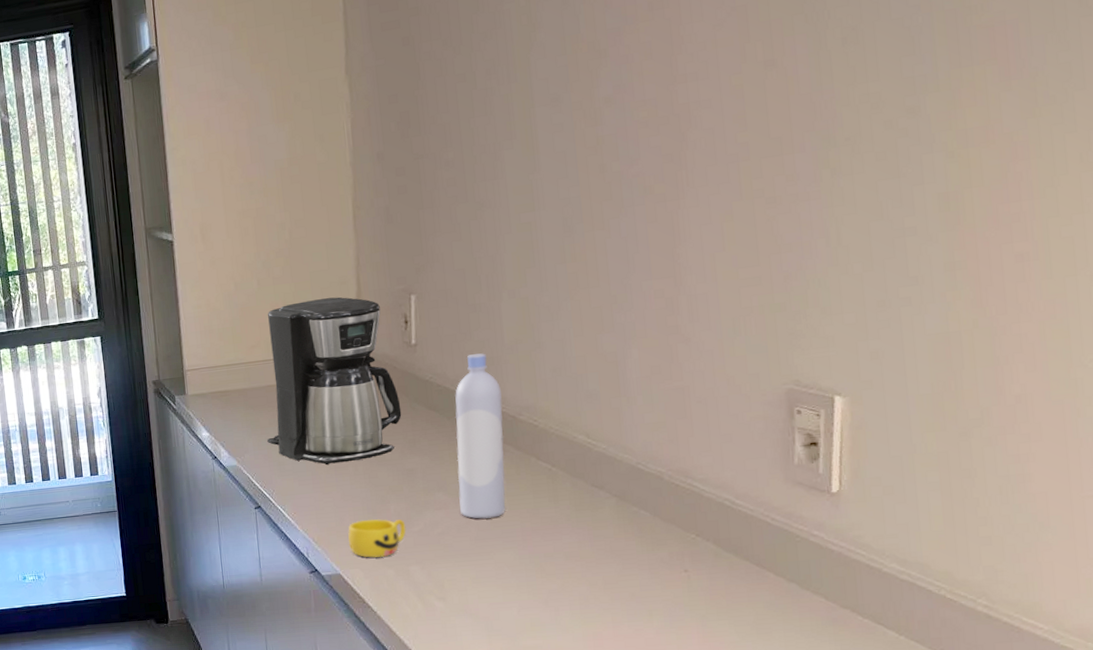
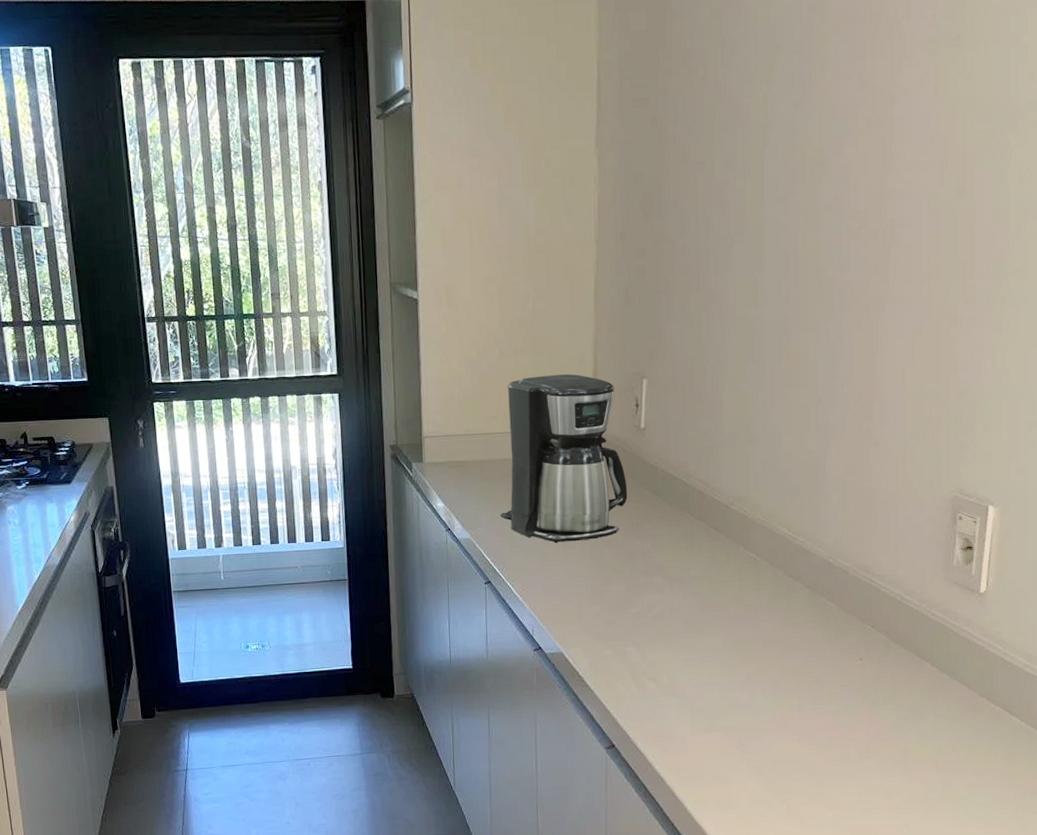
cup: present [348,519,406,558] -> none [572,599,625,638]
bottle: present [455,353,506,519] -> none [674,442,718,604]

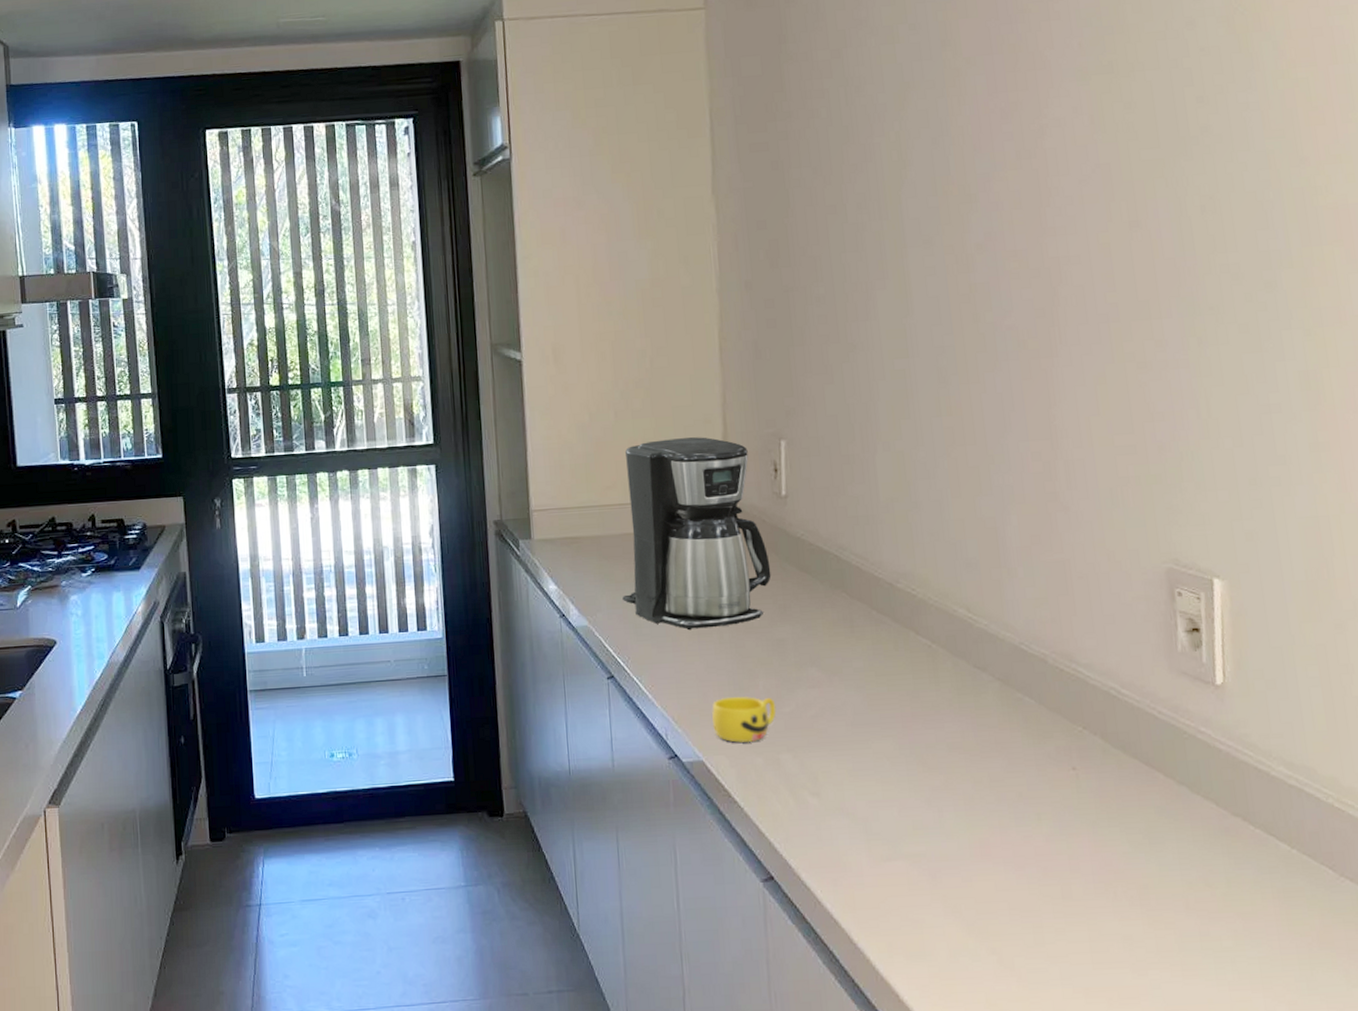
cup: none [572,599,625,638] -> present [712,696,777,743]

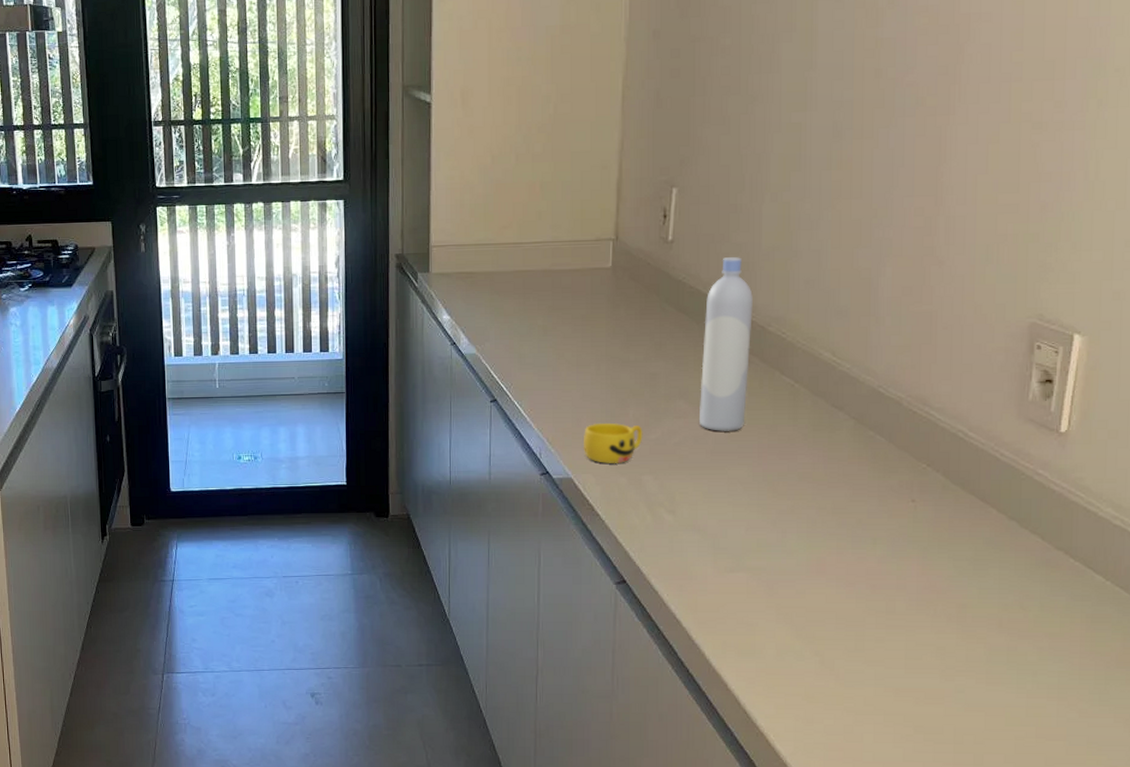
coffee maker: present [622,437,771,631] -> none [510,182,651,362]
bottle: none [828,510,884,701] -> present [698,257,753,431]

